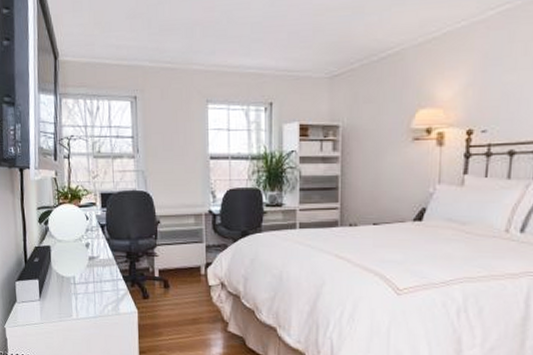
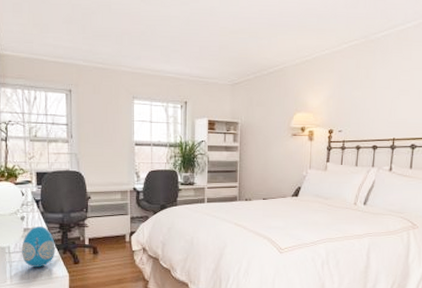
decorative egg: none [87,254,123,301] -> present [22,226,55,267]

